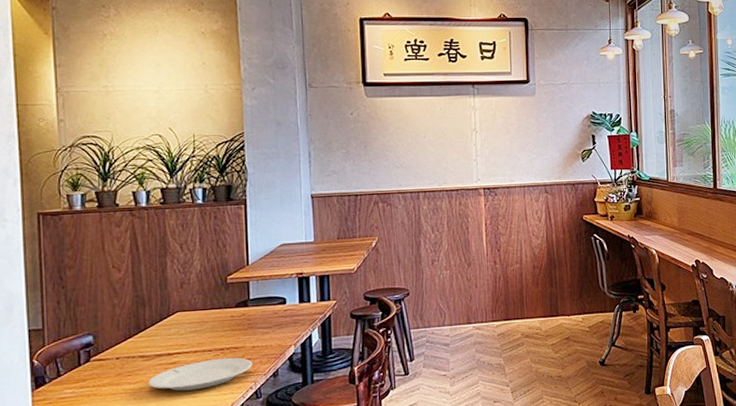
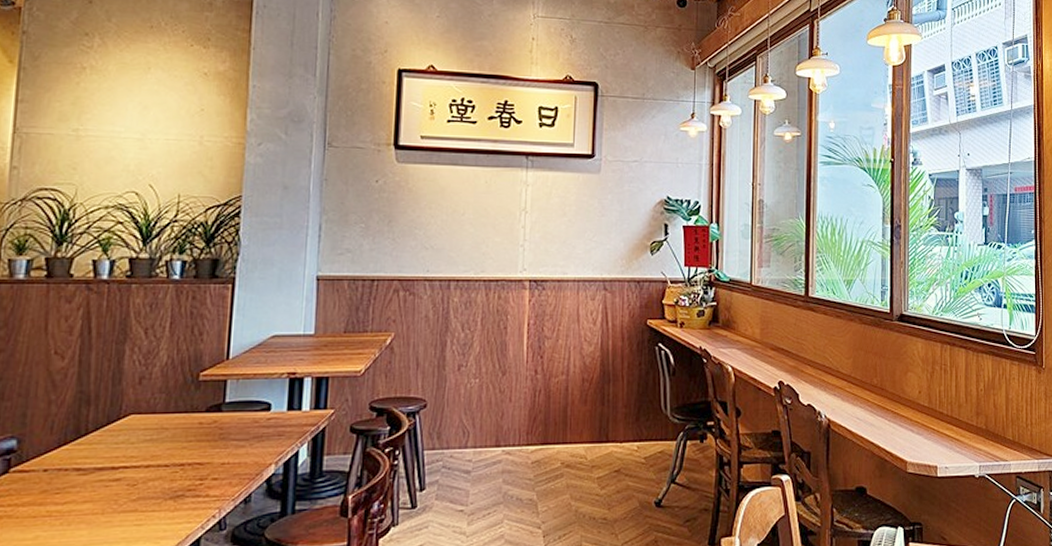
plate: present [147,357,253,391] -> none [80,476,219,517]

